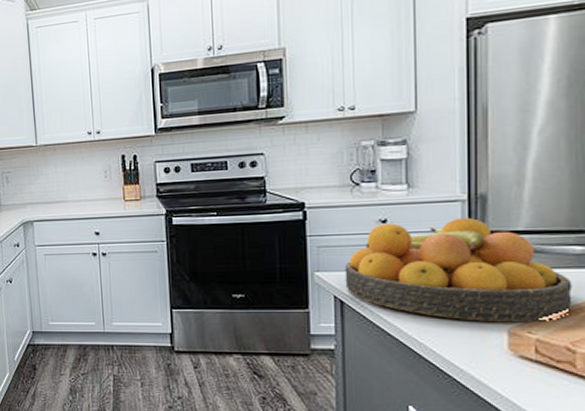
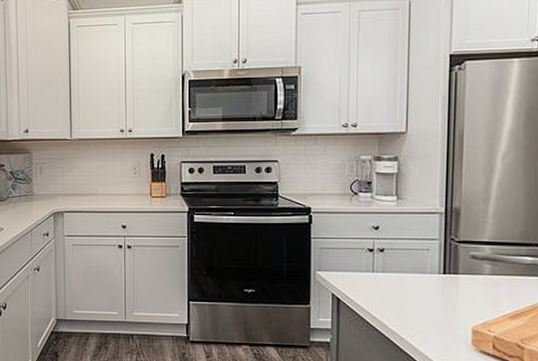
fruit bowl: present [344,217,572,323] -> none [342,228,523,322]

